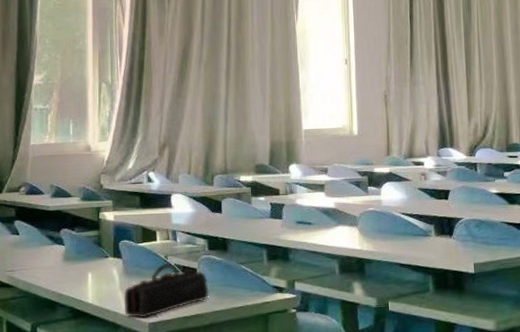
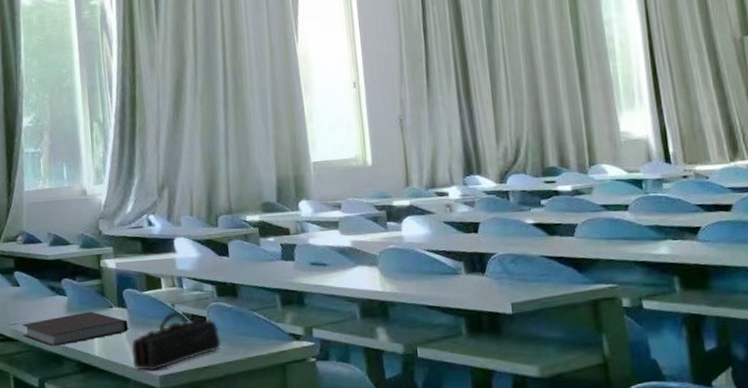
notebook: none [18,260,122,293] -> present [21,311,128,346]

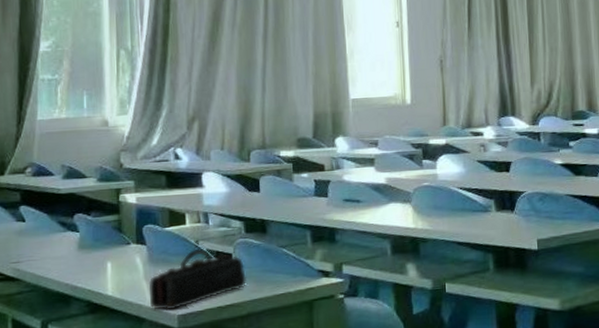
notebook: present [21,311,128,346] -> none [25,248,146,286]

